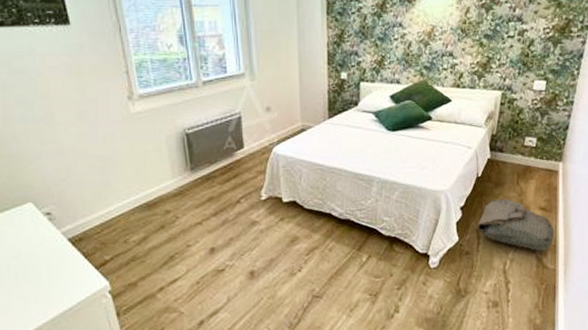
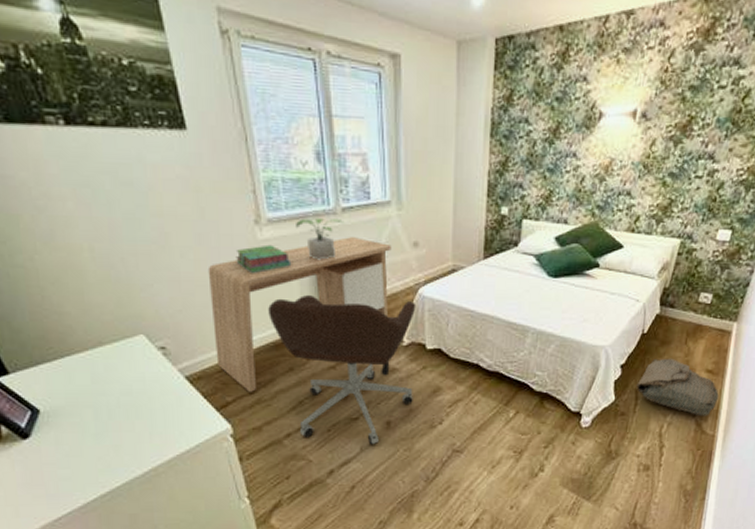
desk: none [88,106,247,250] -> present [208,237,392,392]
stack of books: none [112,117,161,144] -> present [235,244,292,274]
office chair: none [141,159,273,295] -> present [268,295,416,445]
potted plant: none [164,91,205,128] -> present [296,218,345,260]

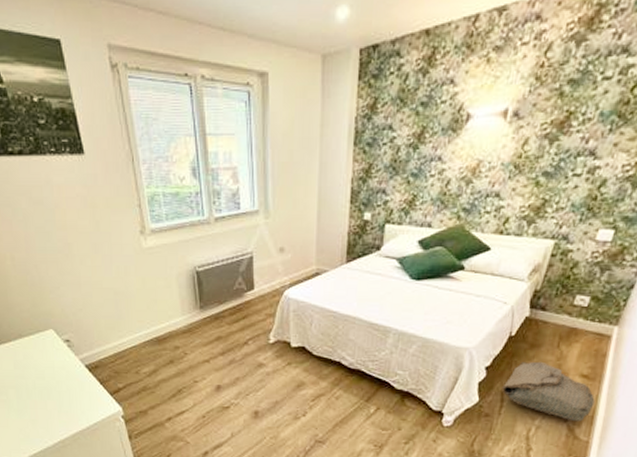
desk: present [208,237,392,392] -> none [102,244,259,380]
stack of books: present [235,244,292,274] -> none [125,252,172,278]
office chair: present [268,295,416,445] -> none [152,297,282,432]
potted plant: present [296,218,345,260] -> none [175,228,217,265]

